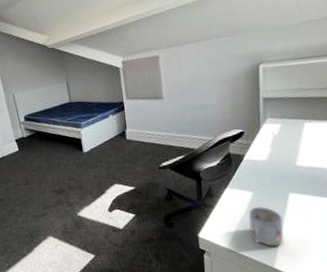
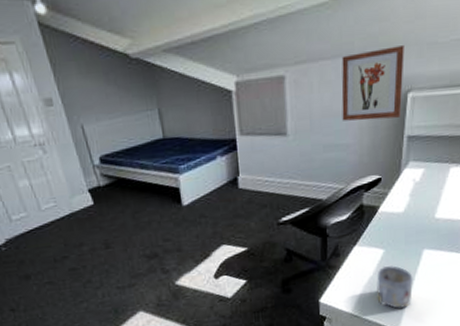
wall art: none [202,31,256,88] -> present [341,45,404,121]

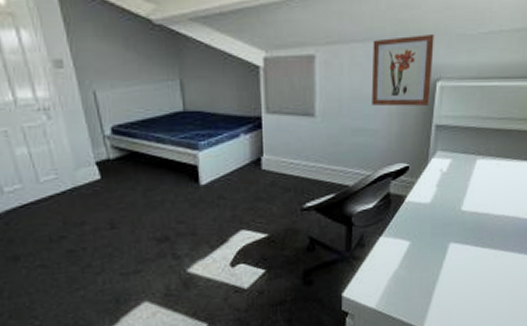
mug: present [377,265,414,309] -> none [402,258,440,305]

